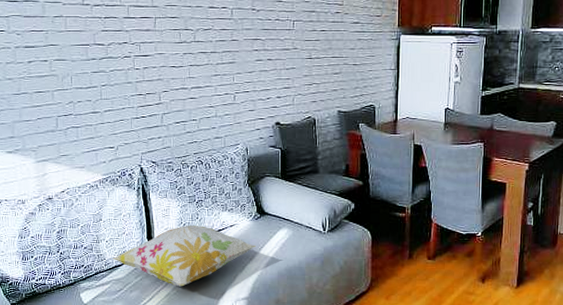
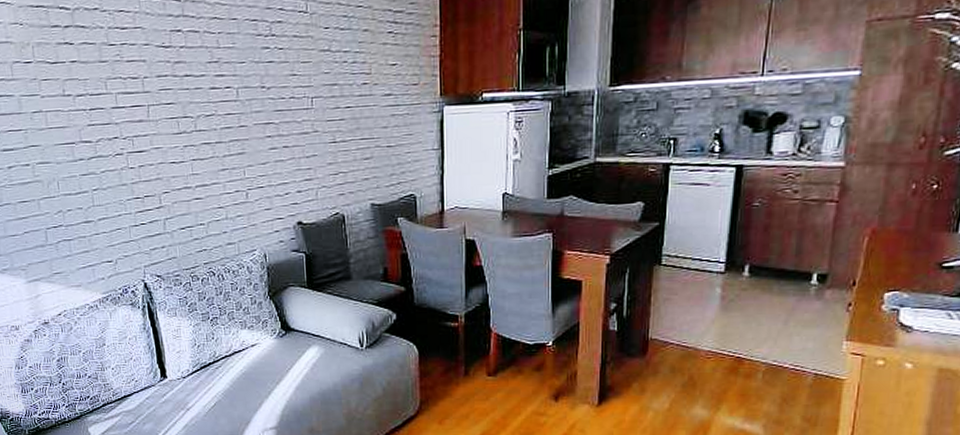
decorative pillow: present [112,224,256,287] -> none [120,346,282,417]

